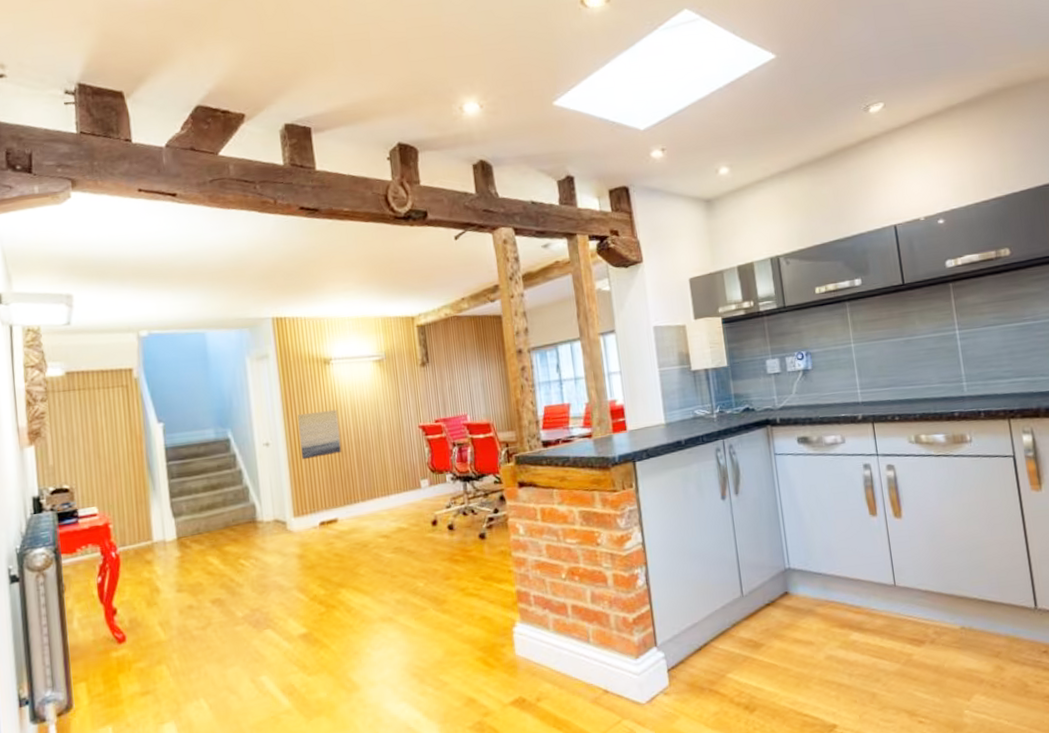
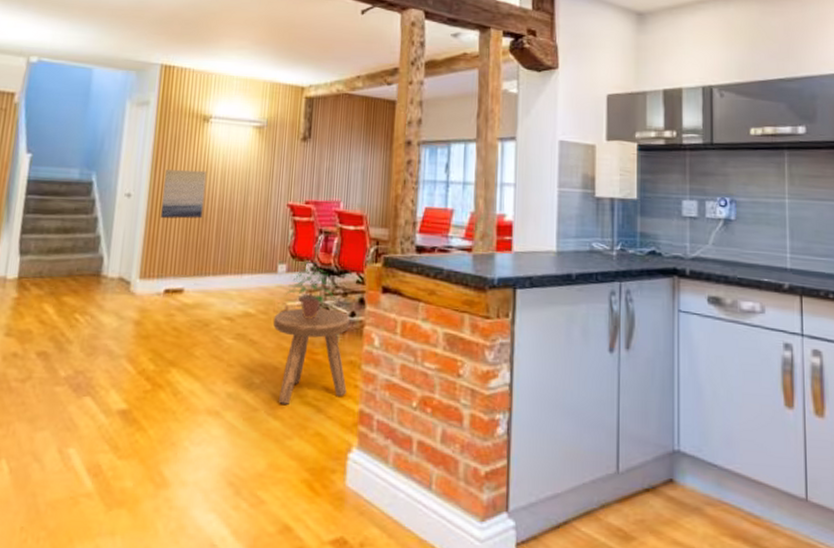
stool: none [426,510,502,600] -> present [273,308,350,405]
potted plant: none [431,471,481,522] -> present [285,259,338,318]

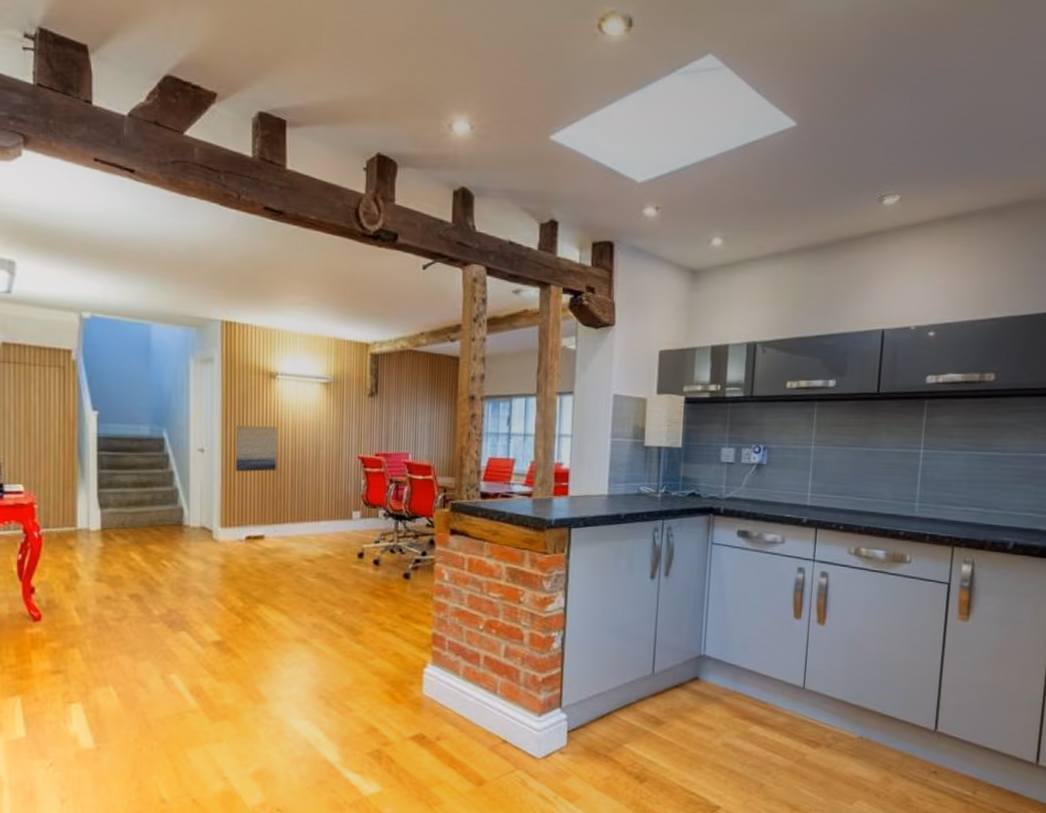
stool: present [273,308,350,405] -> none [351,549,421,631]
potted plant: present [285,259,338,318] -> none [360,506,410,558]

